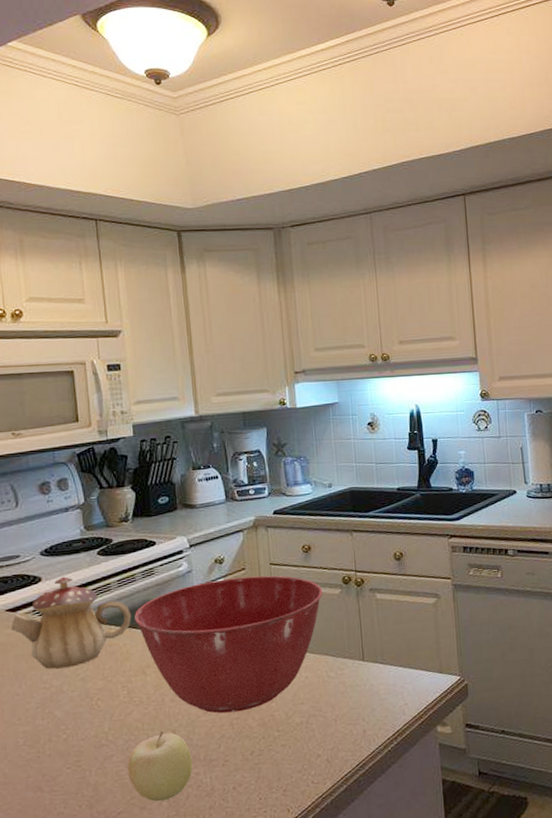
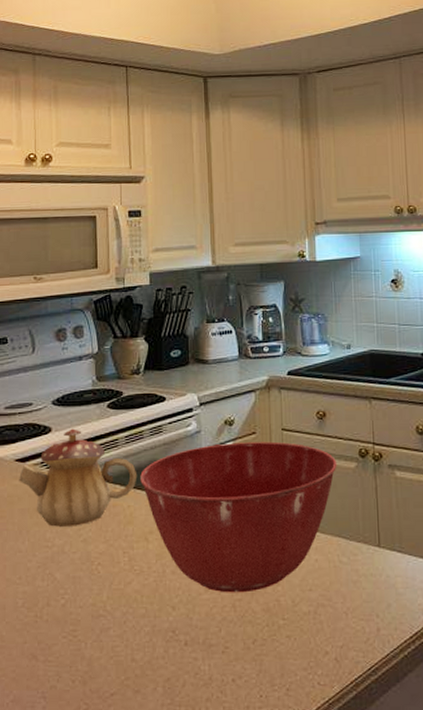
fruit: present [127,730,193,802] -> none [124,605,190,686]

